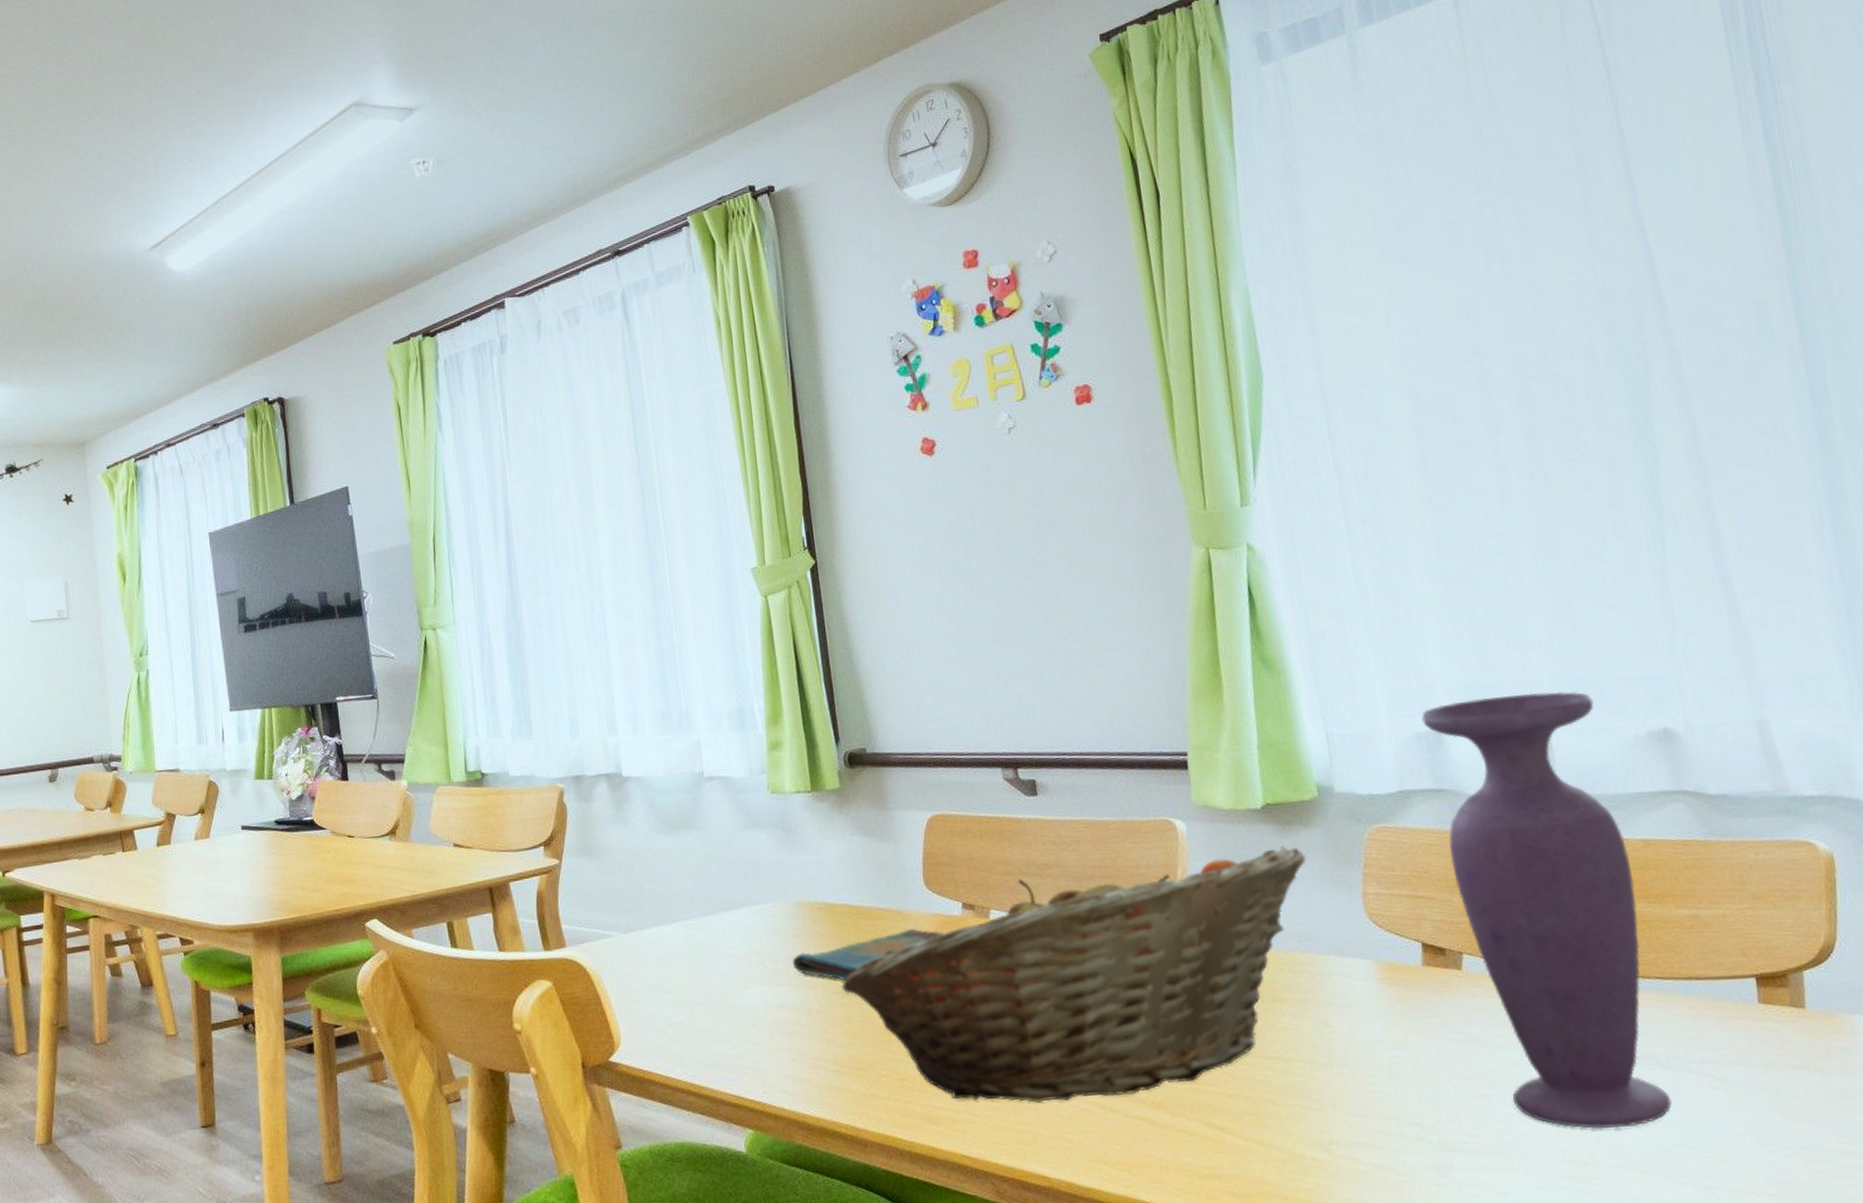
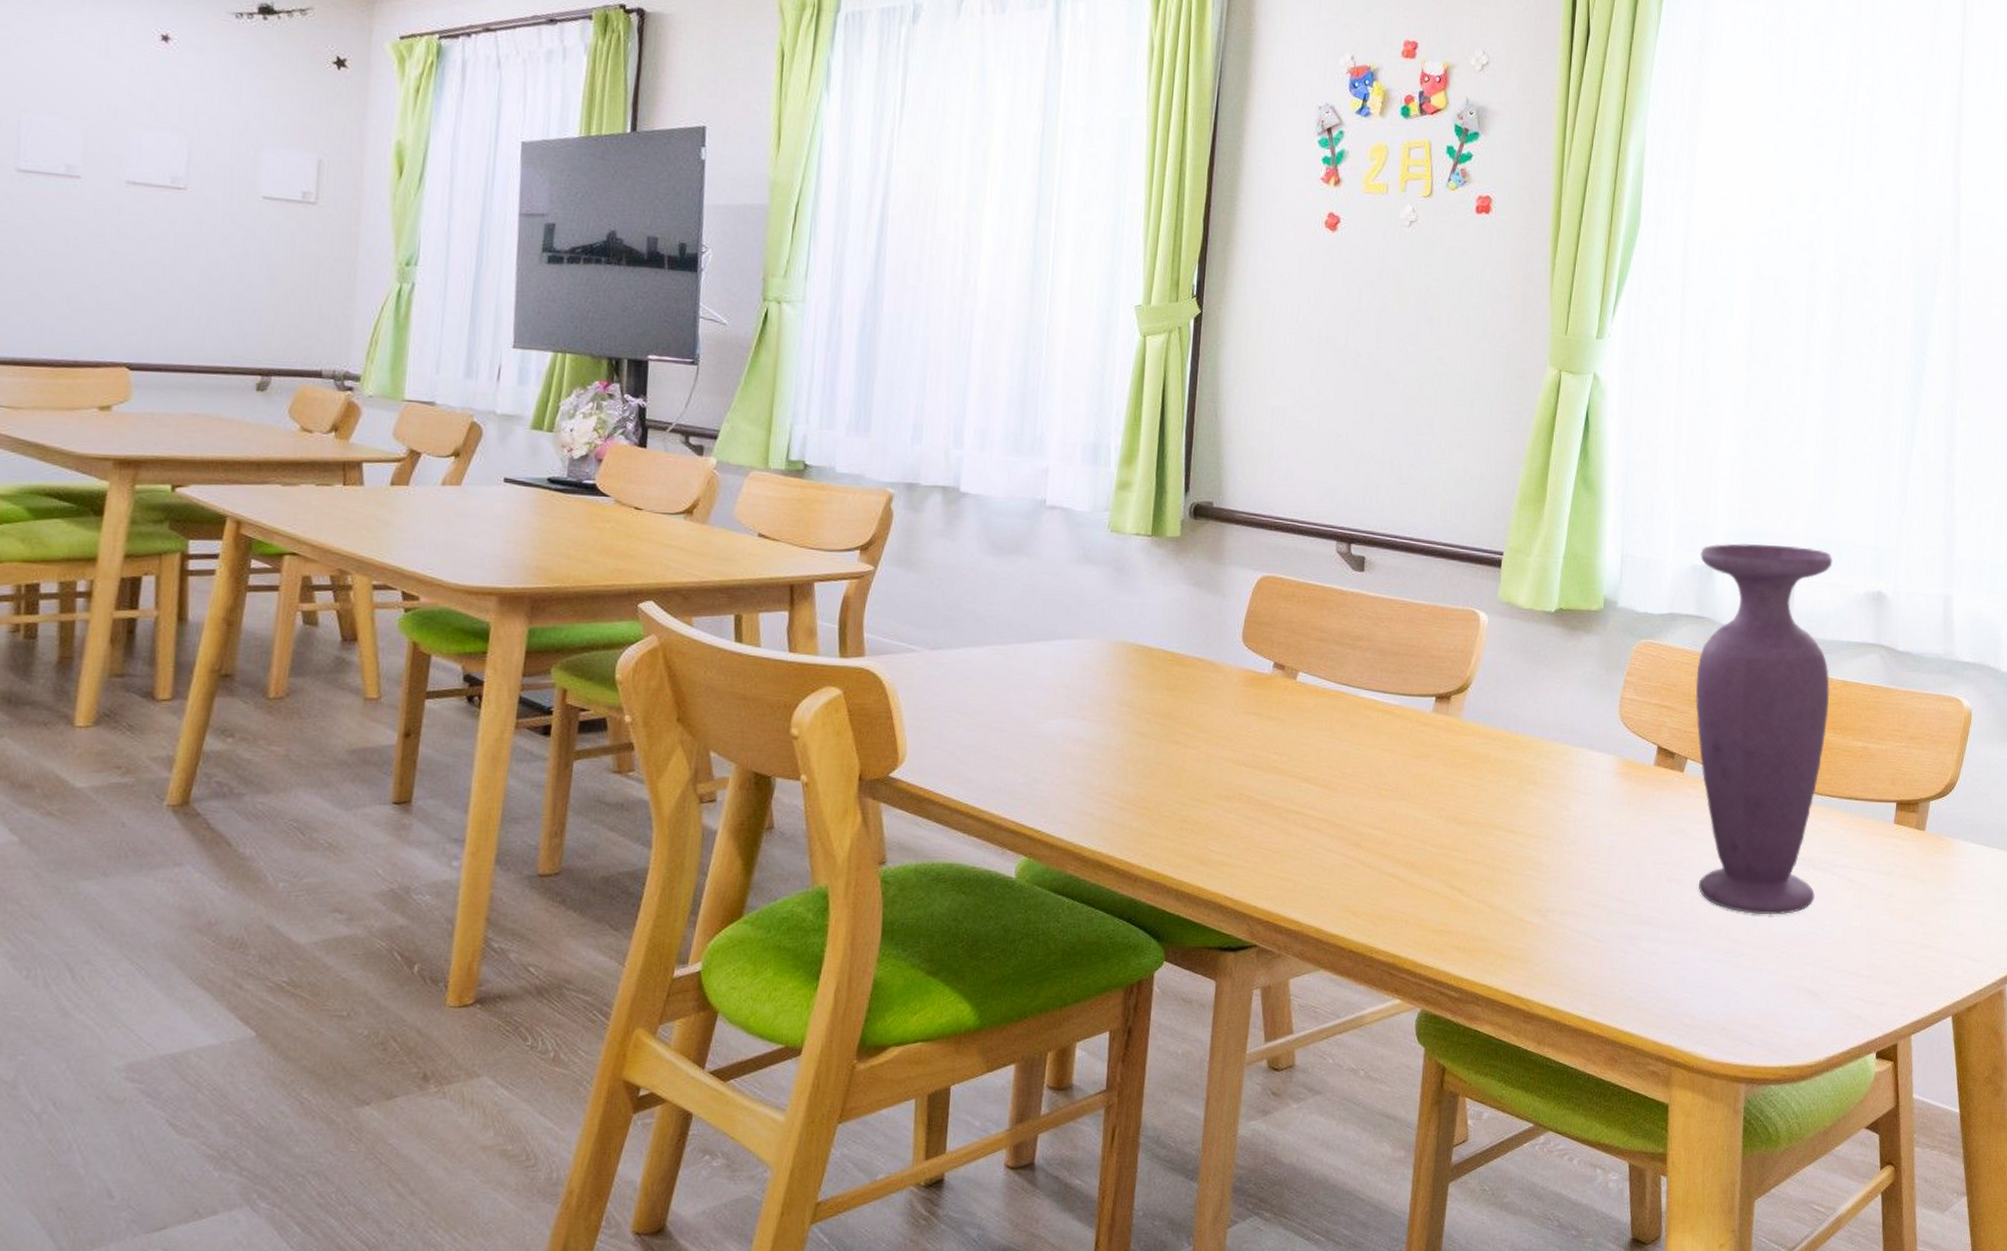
dish towel: present [792,928,943,981] -> none [1098,680,1250,723]
fruit basket: present [842,846,1306,1103] -> none [1143,646,1582,854]

